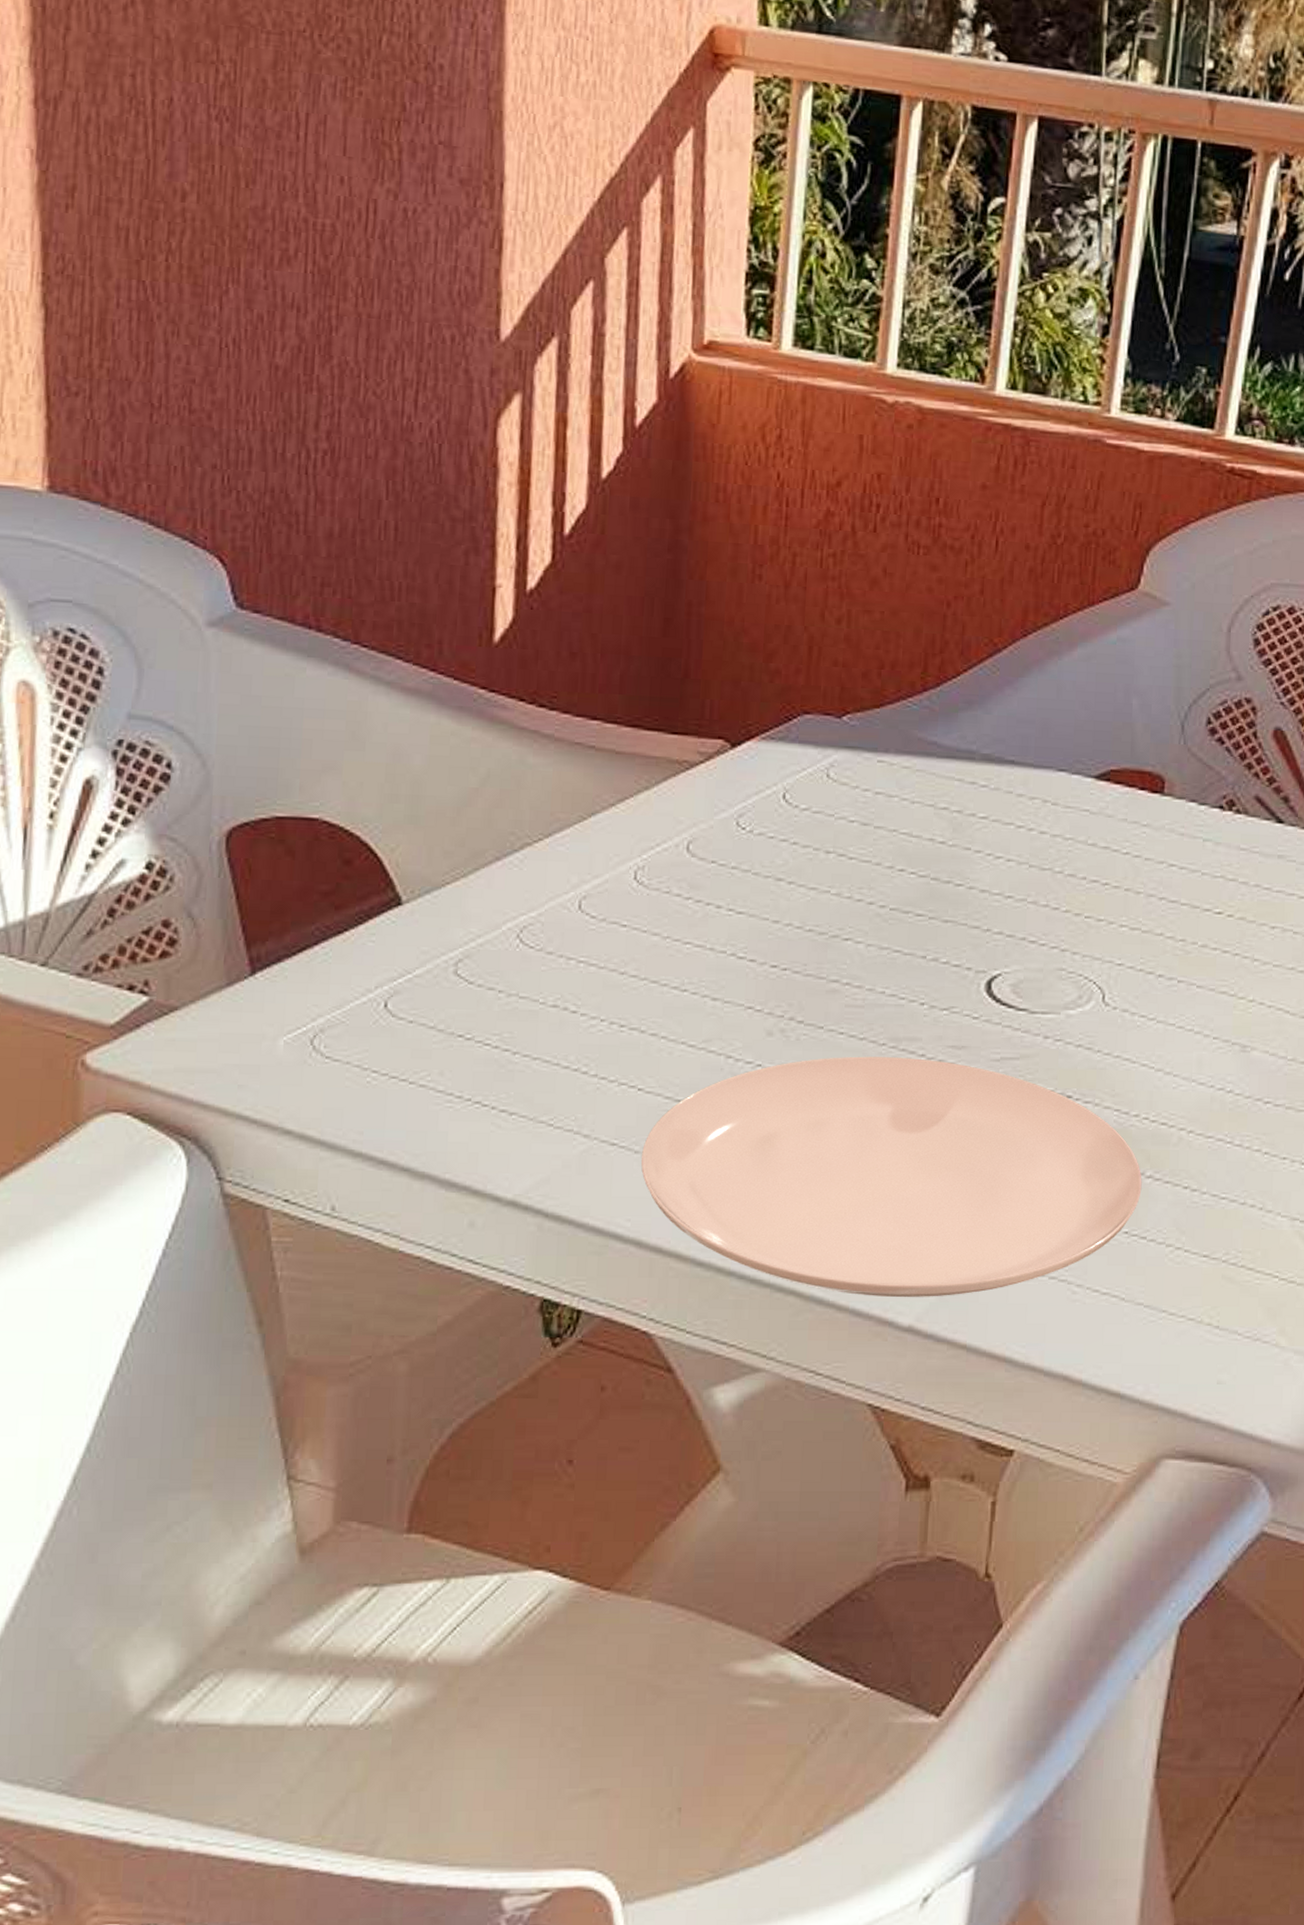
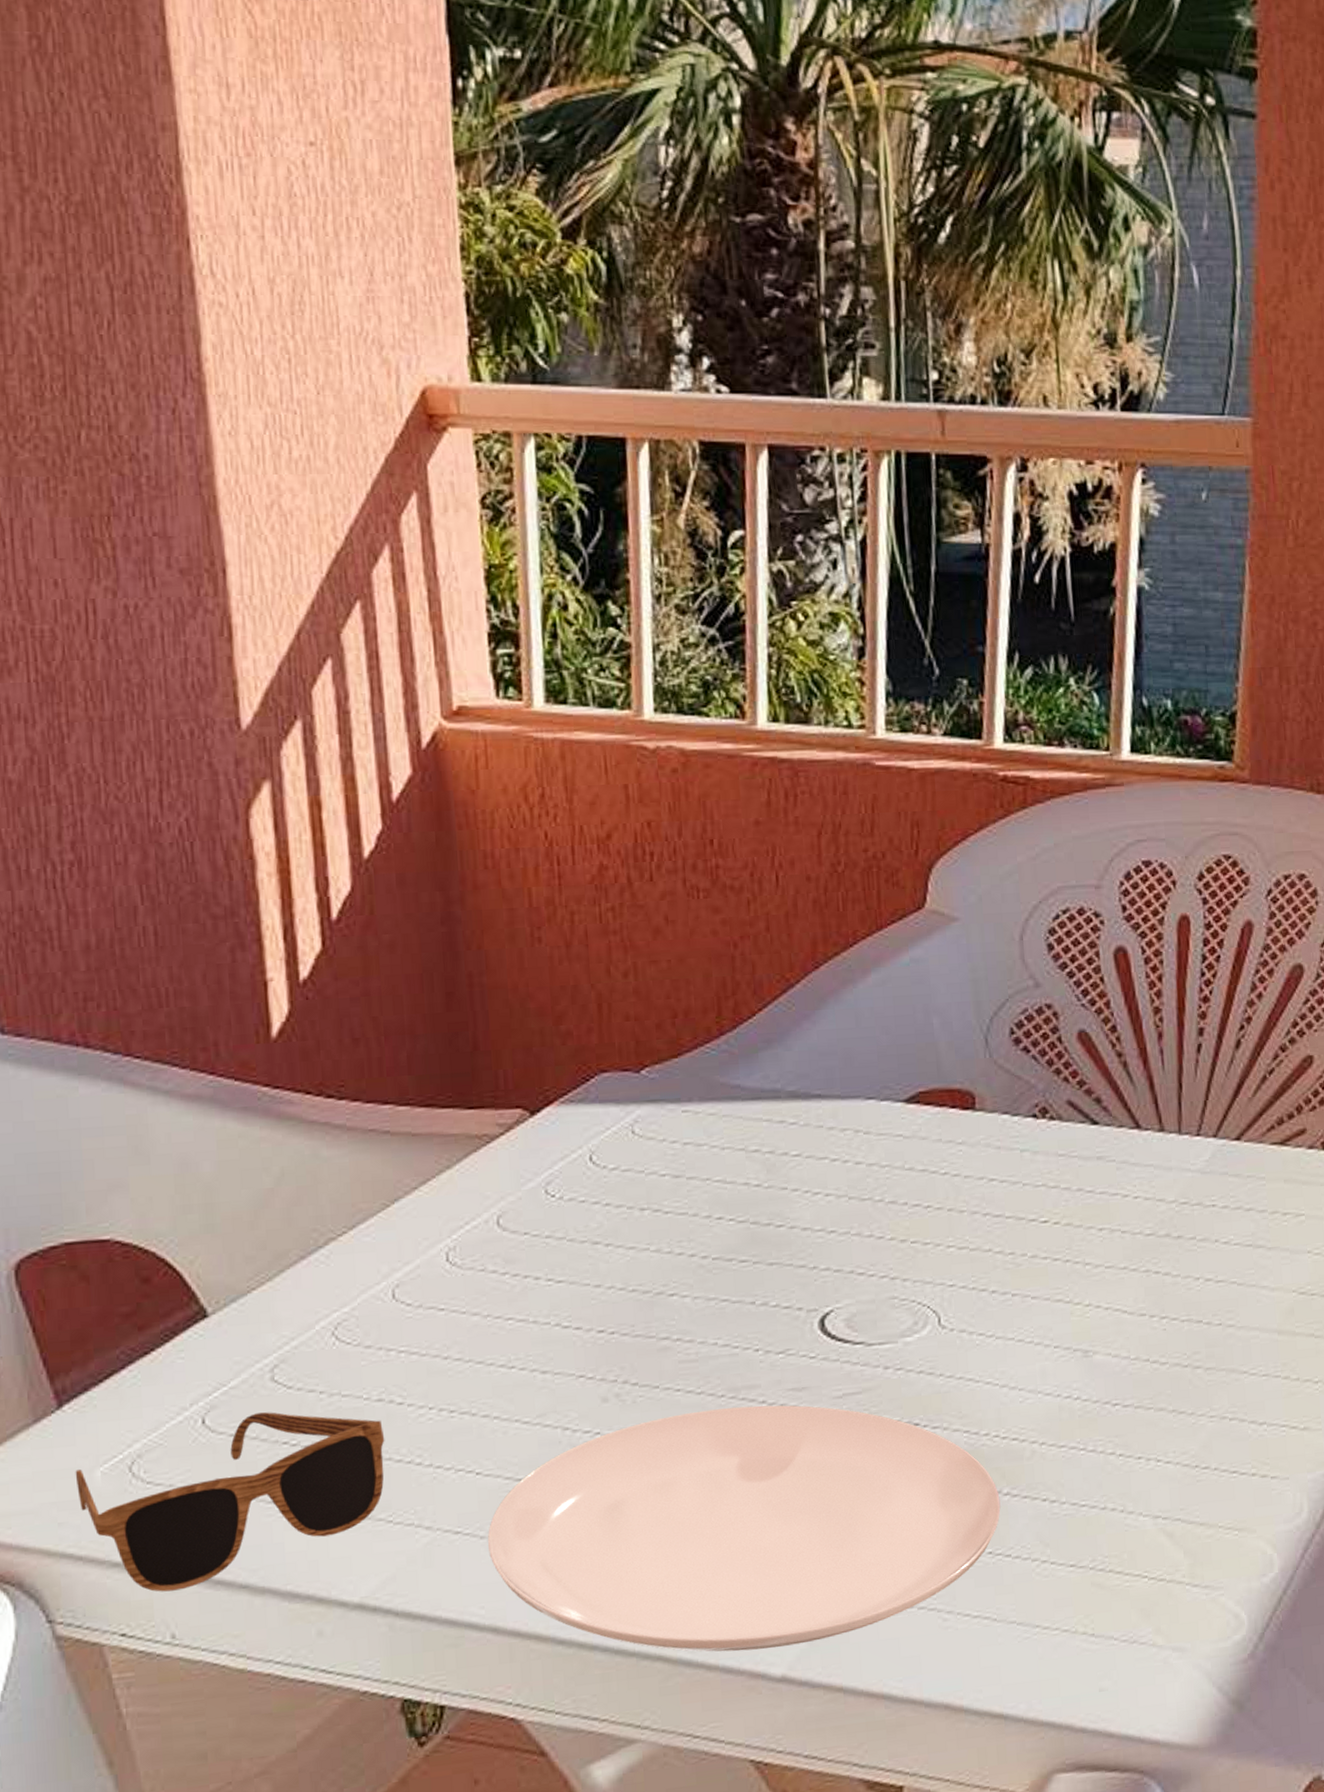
sunglasses: none [259,1003,556,1165] -> present [75,1412,385,1592]

